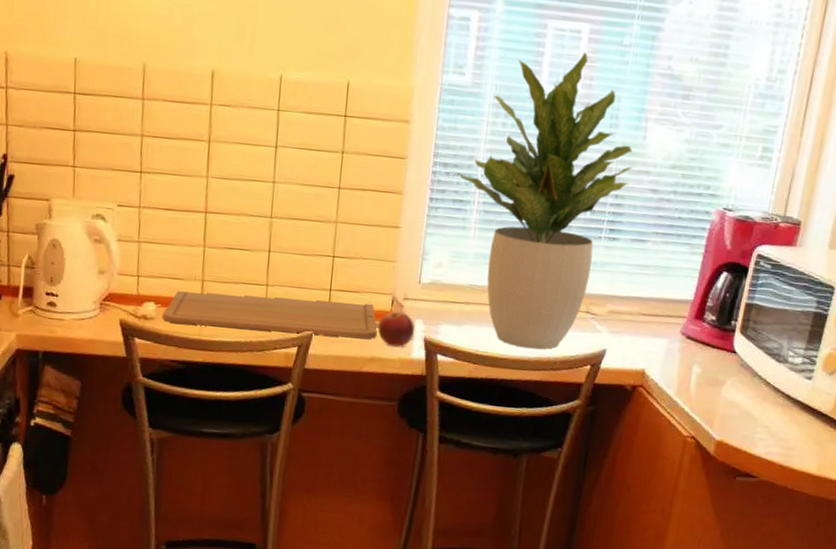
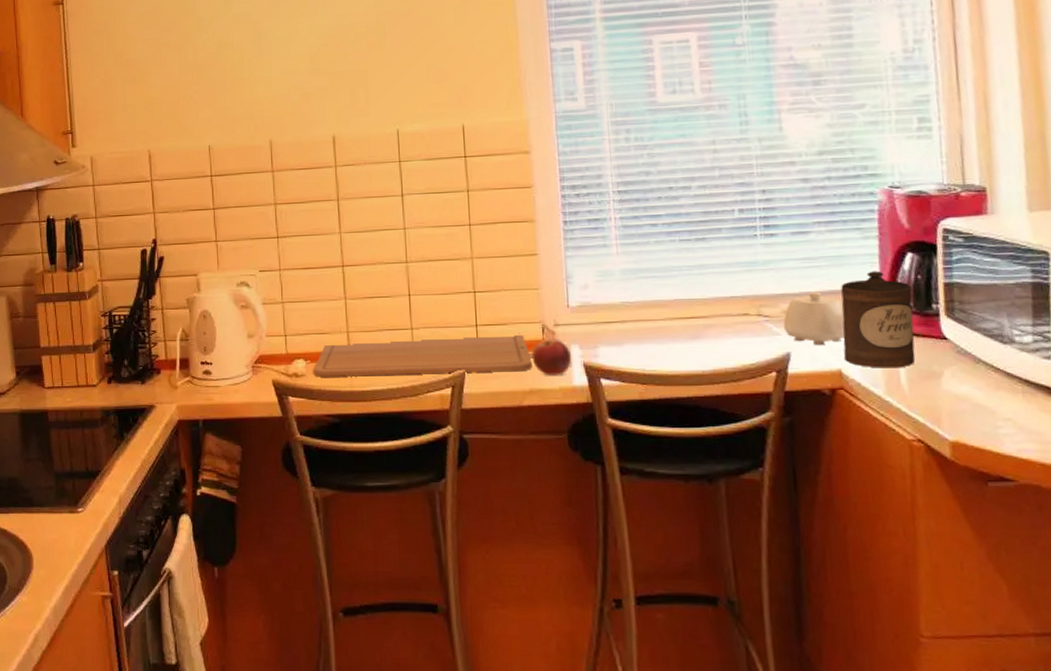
potted plant: present [453,52,633,349] -> none [583,58,776,361]
sugar bowl: none [605,296,661,347] -> present [783,291,845,346]
canister: none [650,284,719,374] -> present [841,271,916,368]

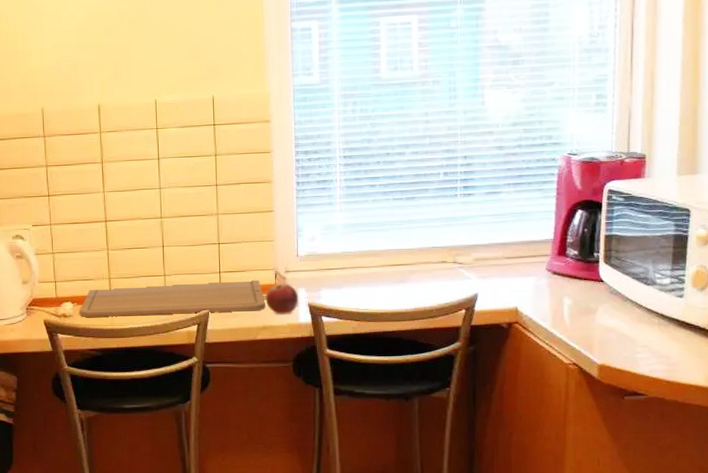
sugar bowl: present [783,291,845,346] -> none [473,242,524,288]
canister: present [841,271,916,368] -> none [521,225,579,306]

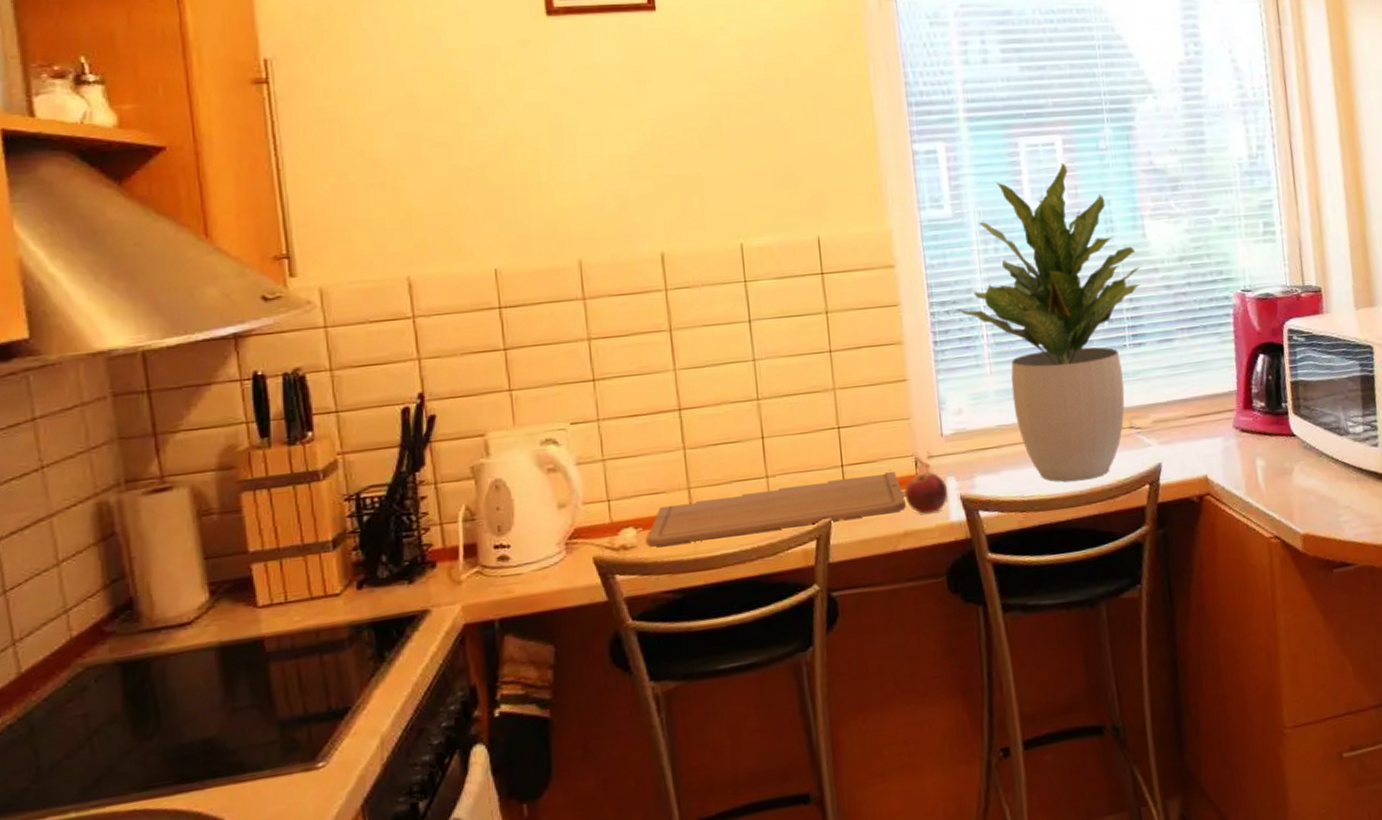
potted plant: none [314,39,476,301] -> present [953,163,1141,482]

